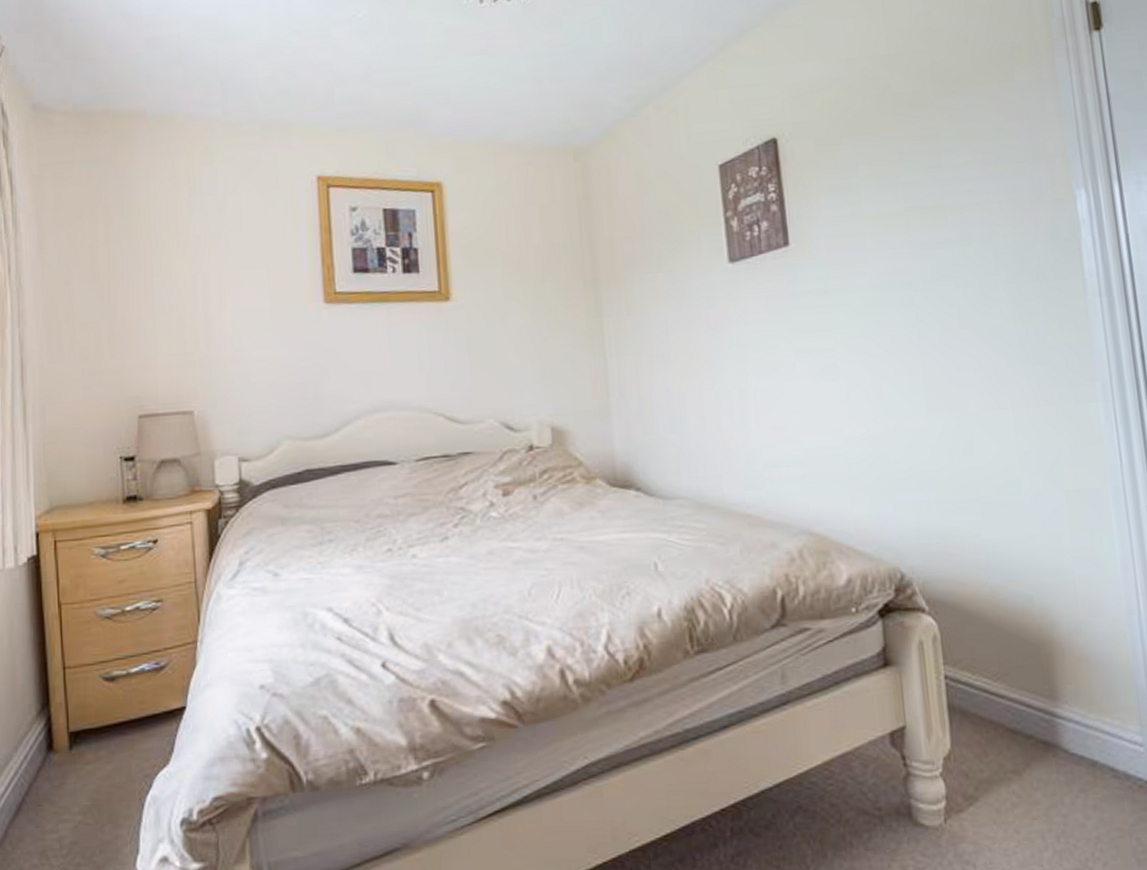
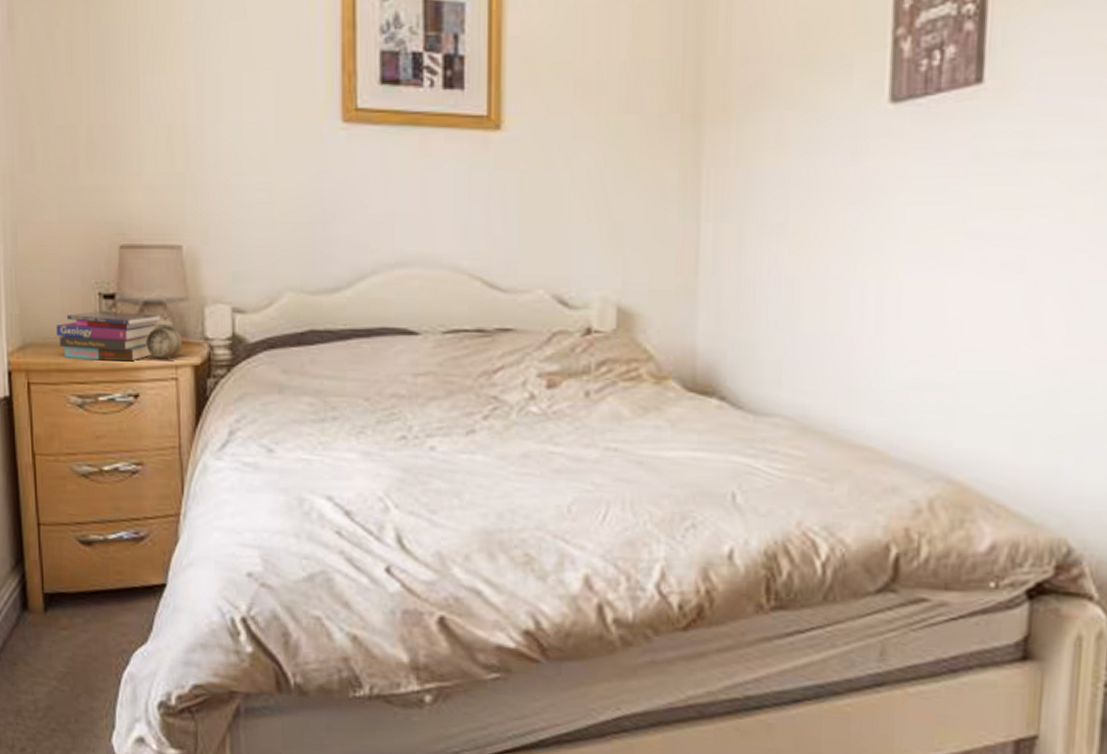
books: none [81,470,175,516] -> present [56,311,160,362]
alarm clock: none [163,466,197,510] -> present [145,311,183,362]

